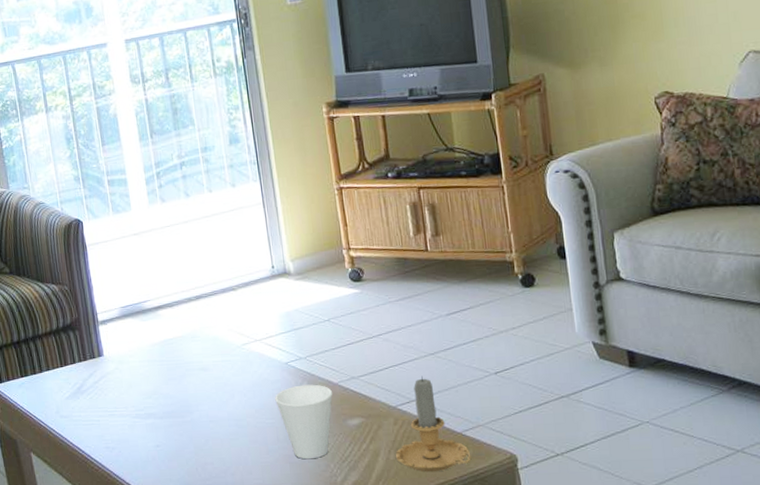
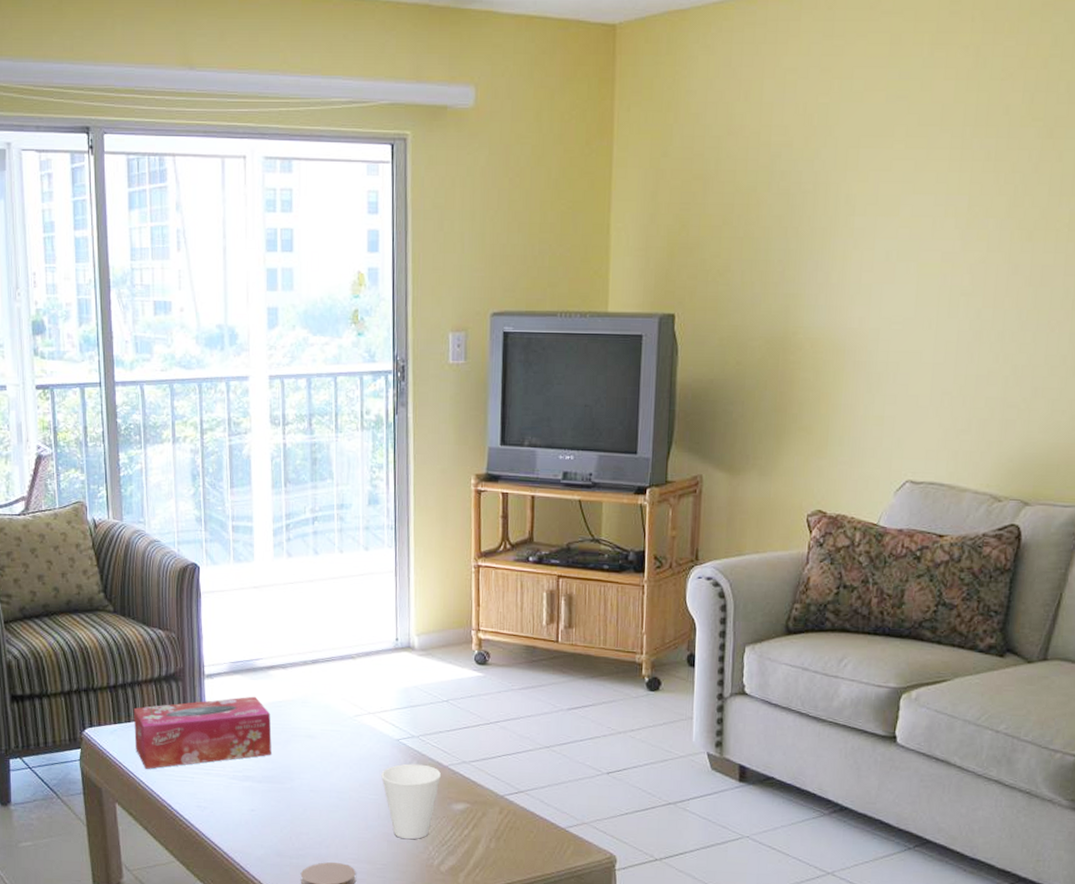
tissue box: none [37,336,169,417] -> present [133,696,272,769]
candle: present [395,376,471,473] -> none [495,768,571,865]

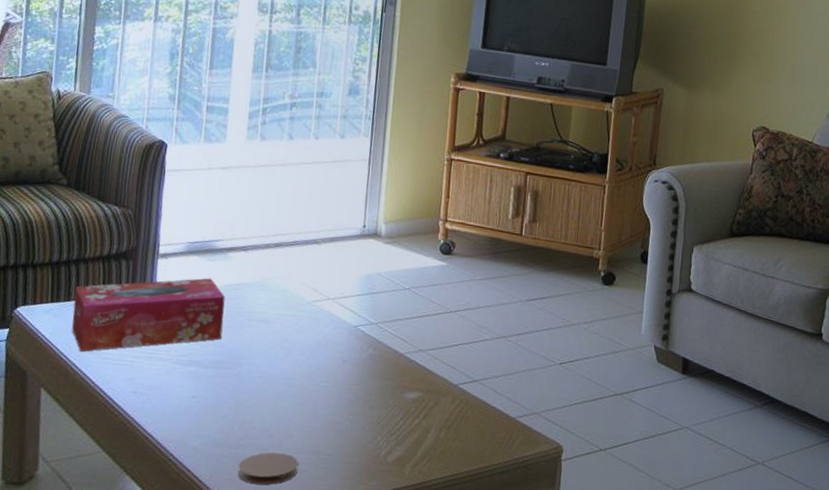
cup: present [381,763,442,840] -> none [335,351,397,429]

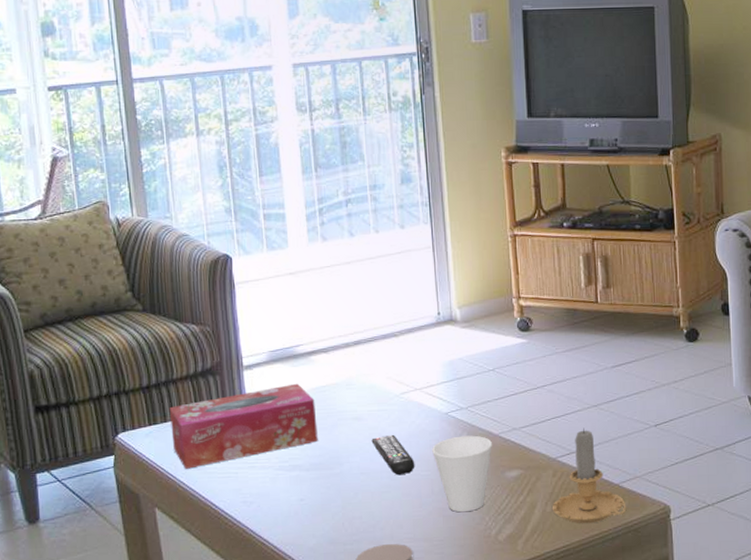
remote control: none [275,341,316,384] -> present [371,434,415,476]
cup: none [335,351,397,429] -> present [432,435,493,513]
candle: none [445,357,520,455] -> present [552,427,627,524]

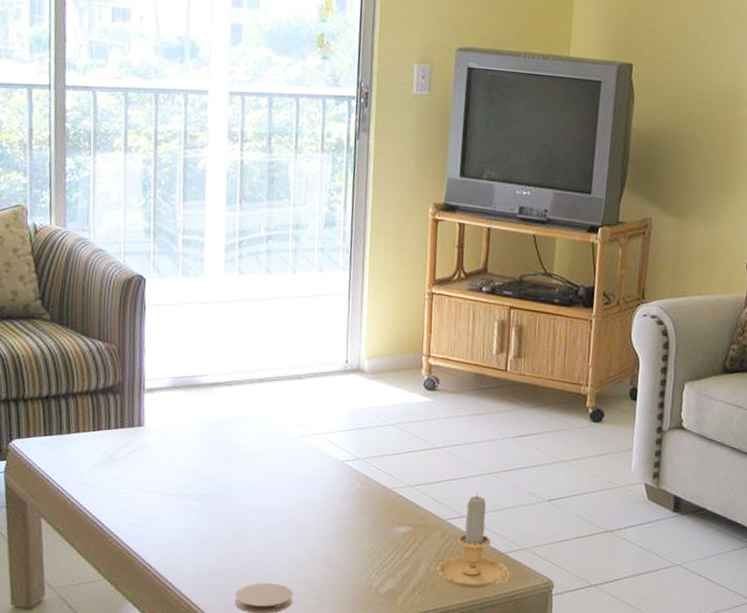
tissue box: present [169,383,318,469] -> none [65,412,213,484]
remote control: present [371,434,415,476] -> none [264,475,305,517]
cup: present [432,435,493,513] -> none [324,485,385,562]

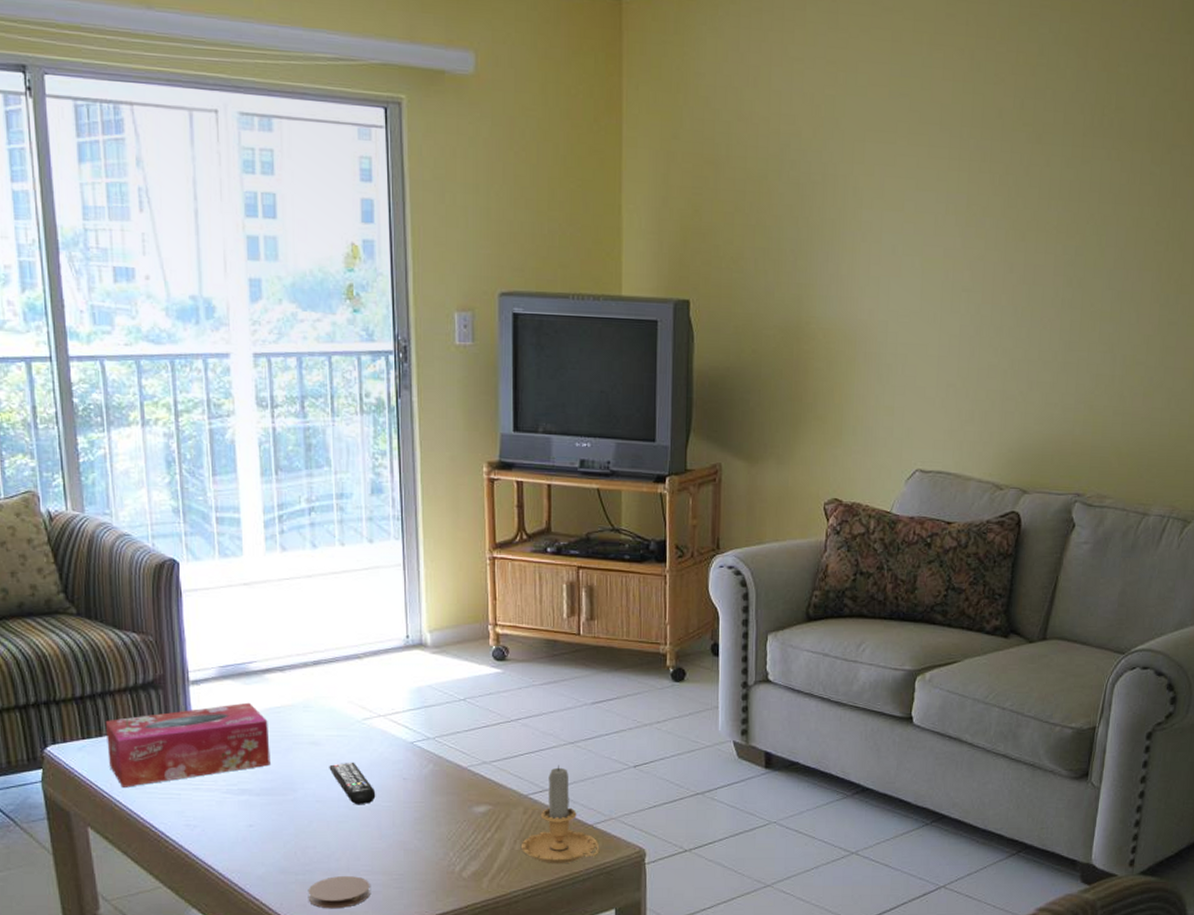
tissue box: none [65,412,213,484] -> present [105,702,270,787]
remote control: none [264,475,305,517] -> present [329,762,376,805]

